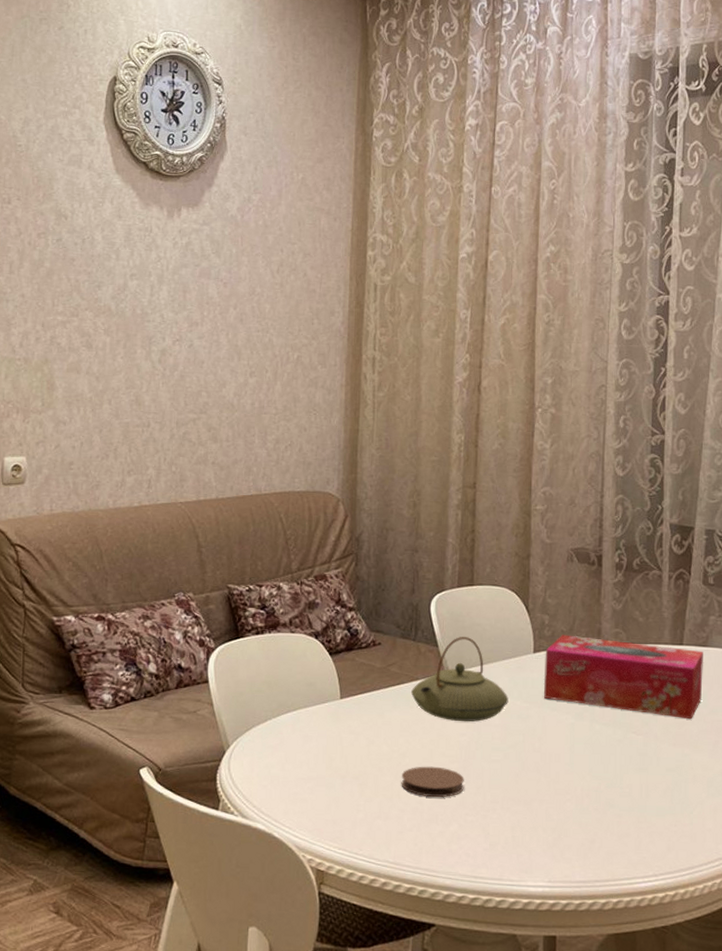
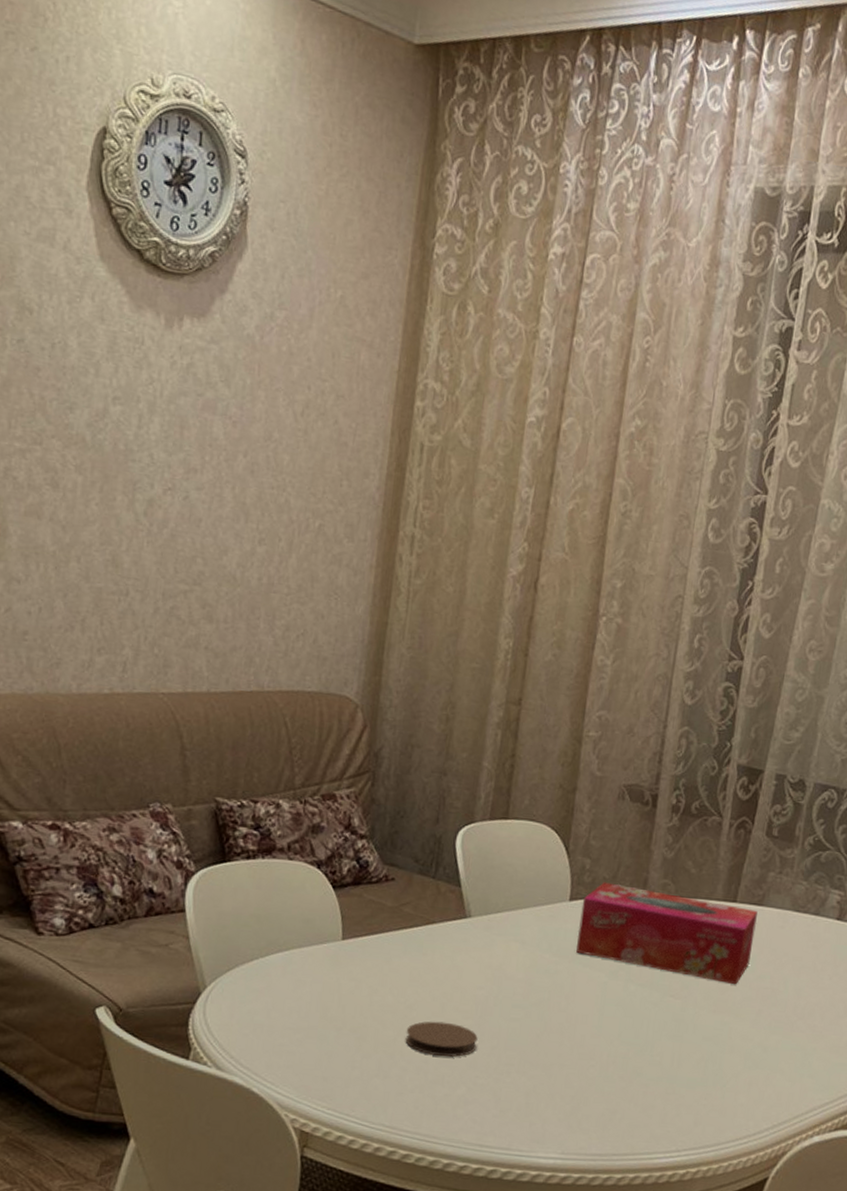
teapot: present [411,637,509,722] -> none [425,877,536,975]

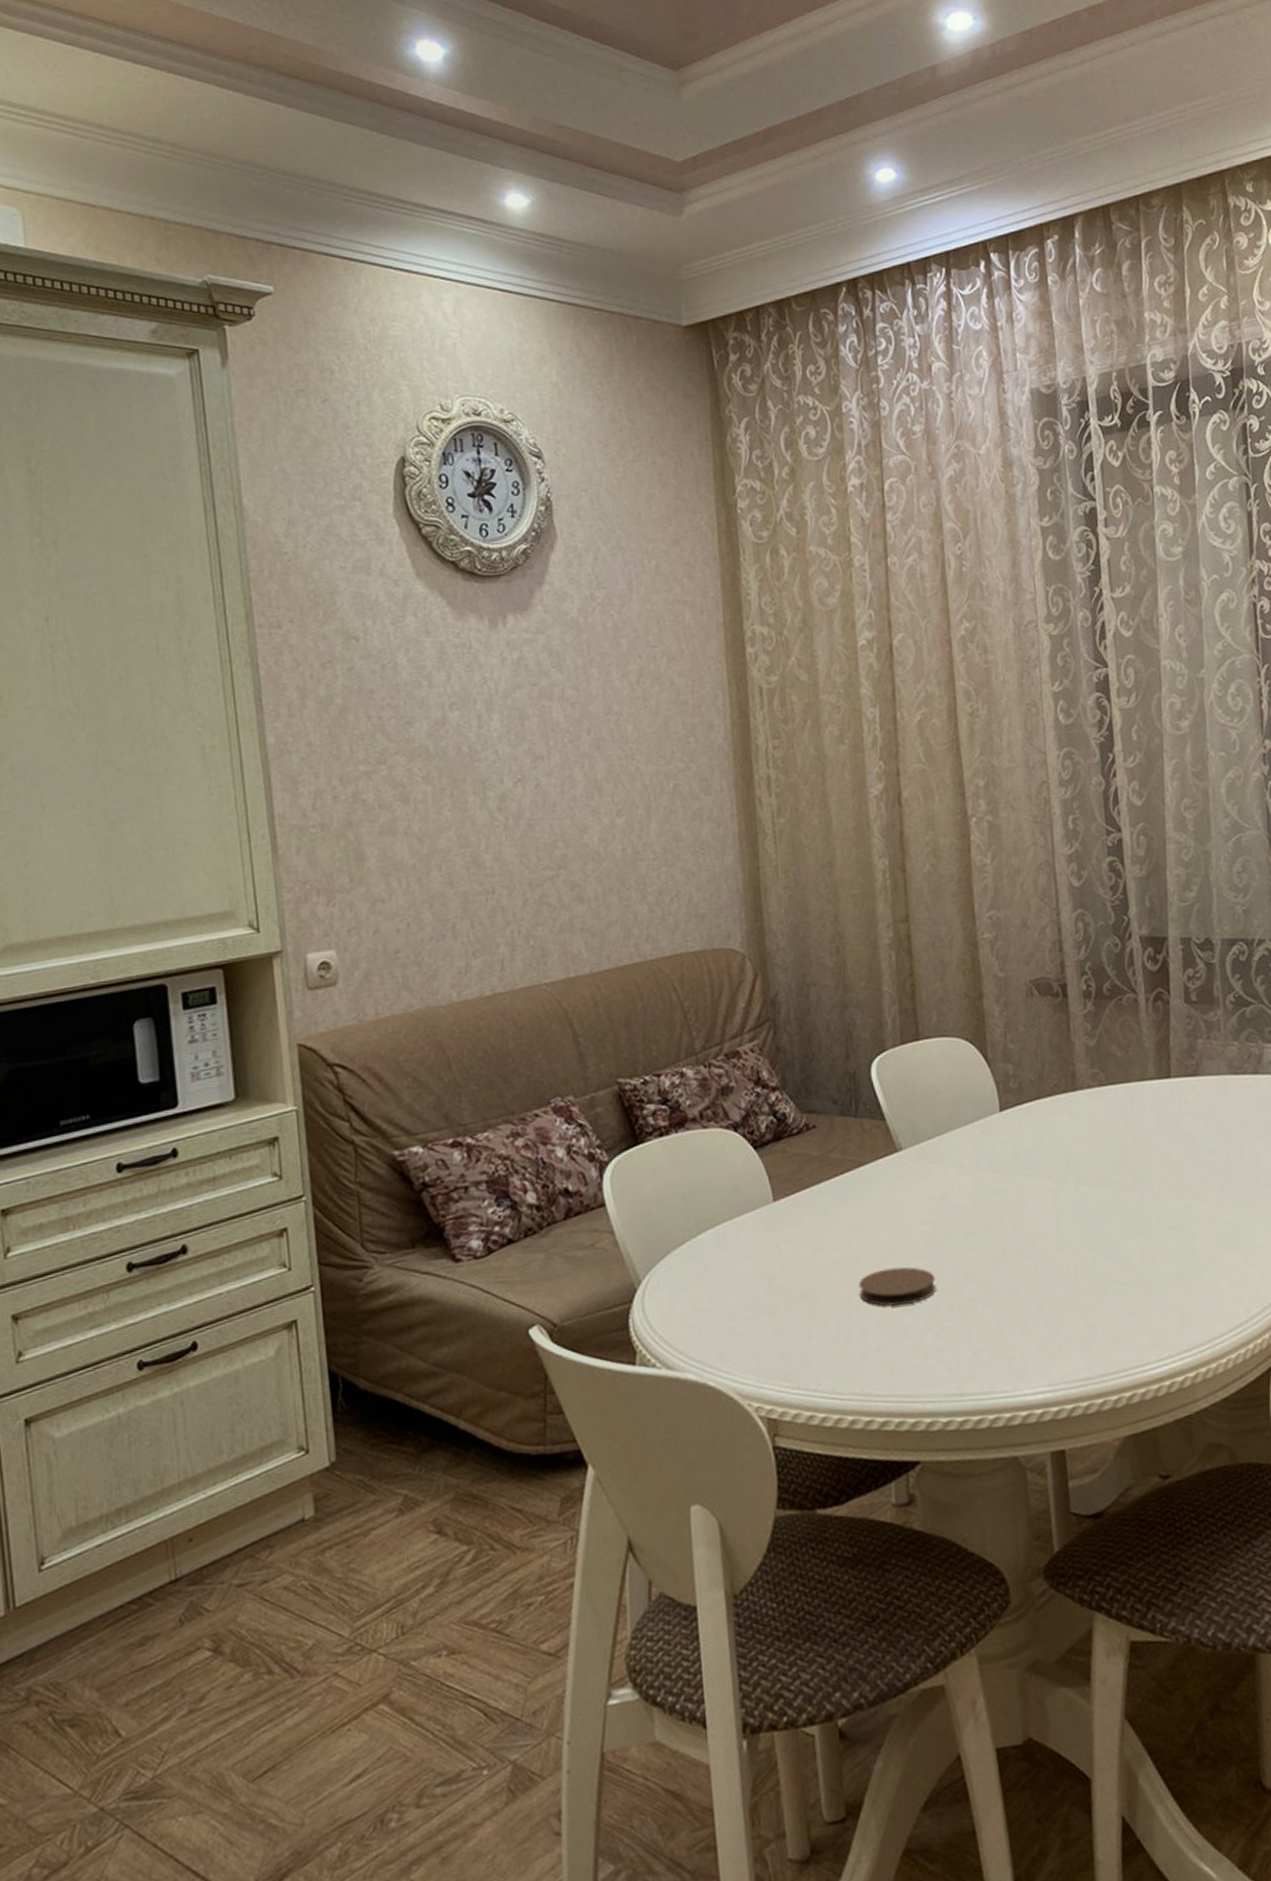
tissue box: present [576,882,758,984] -> none [1013,1081,1199,1166]

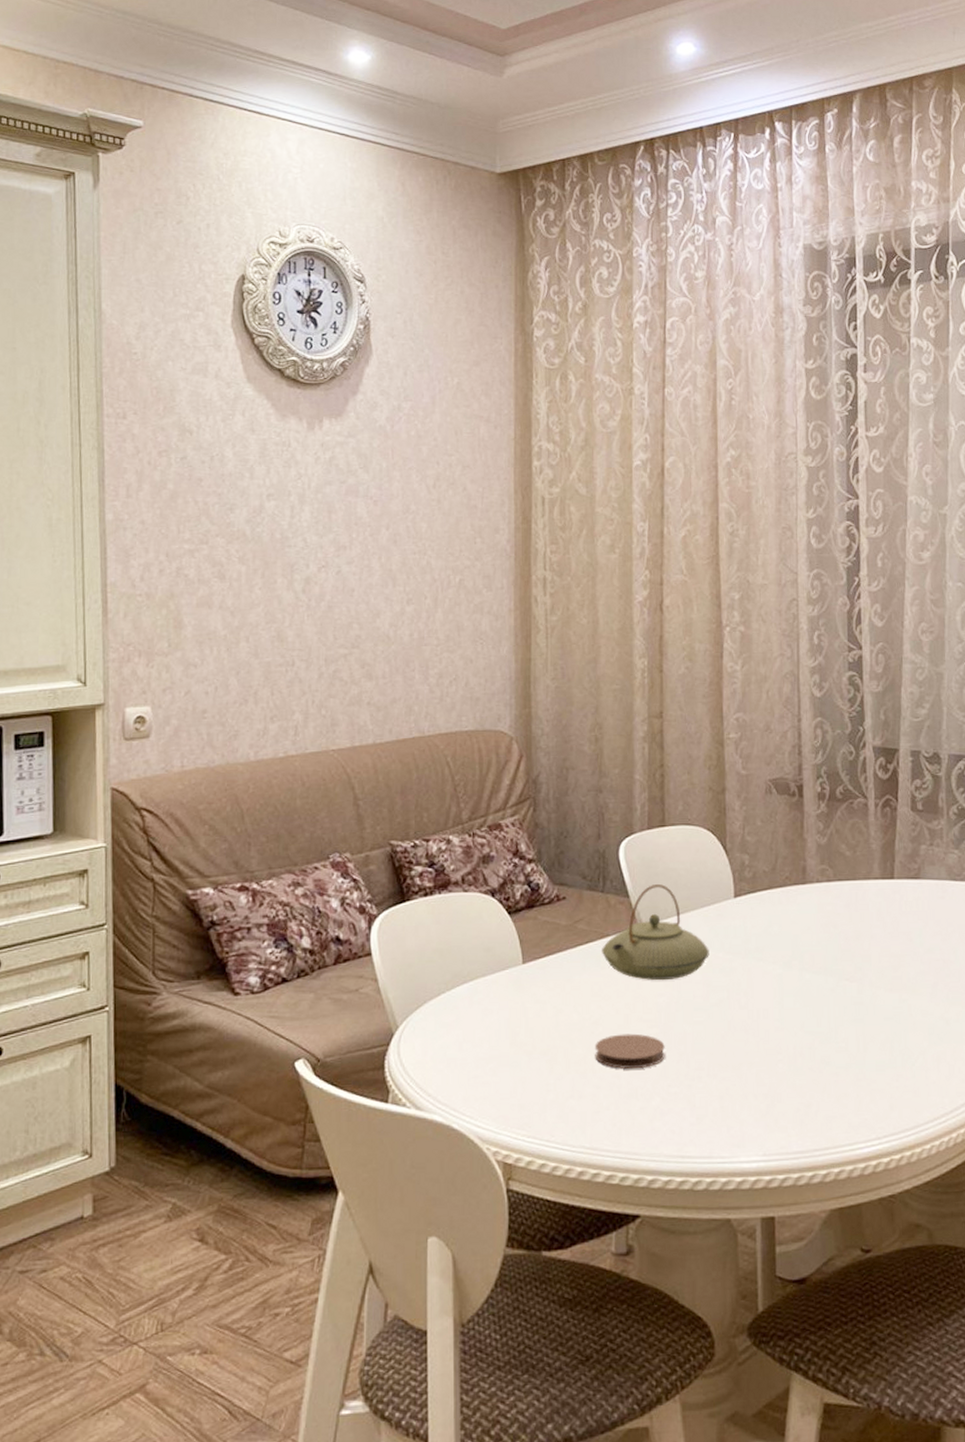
teapot: none [859,1103,977,1208] -> present [602,884,709,981]

